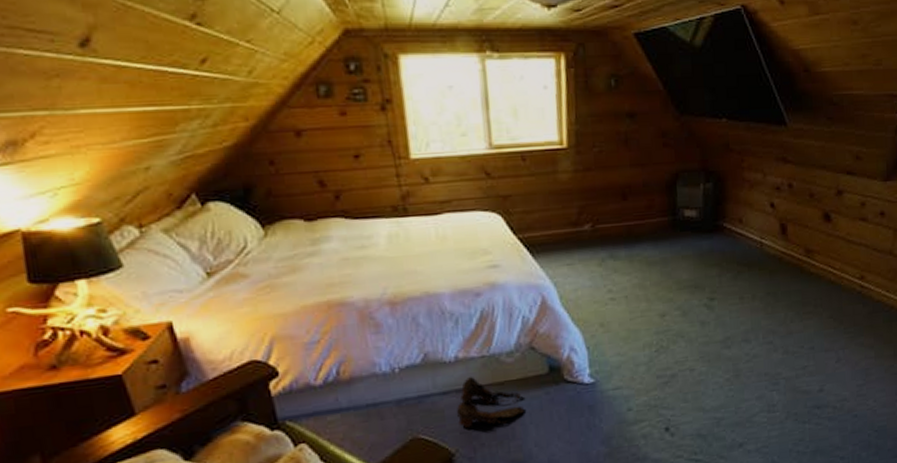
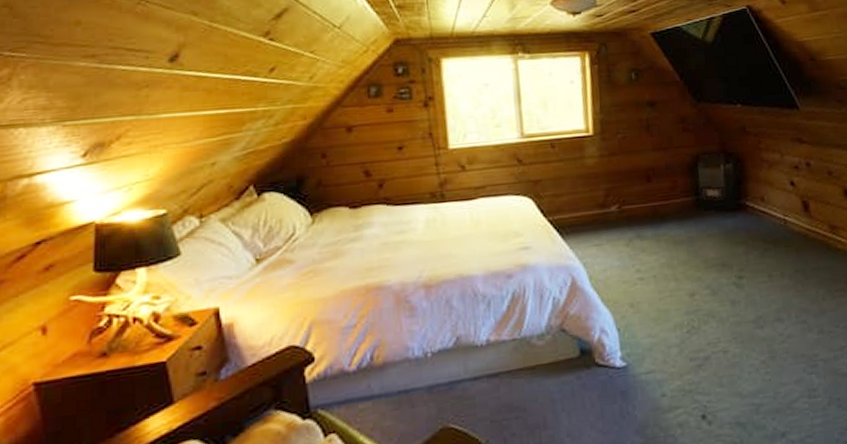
shoes: present [456,376,525,429] -> none [487,360,557,417]

